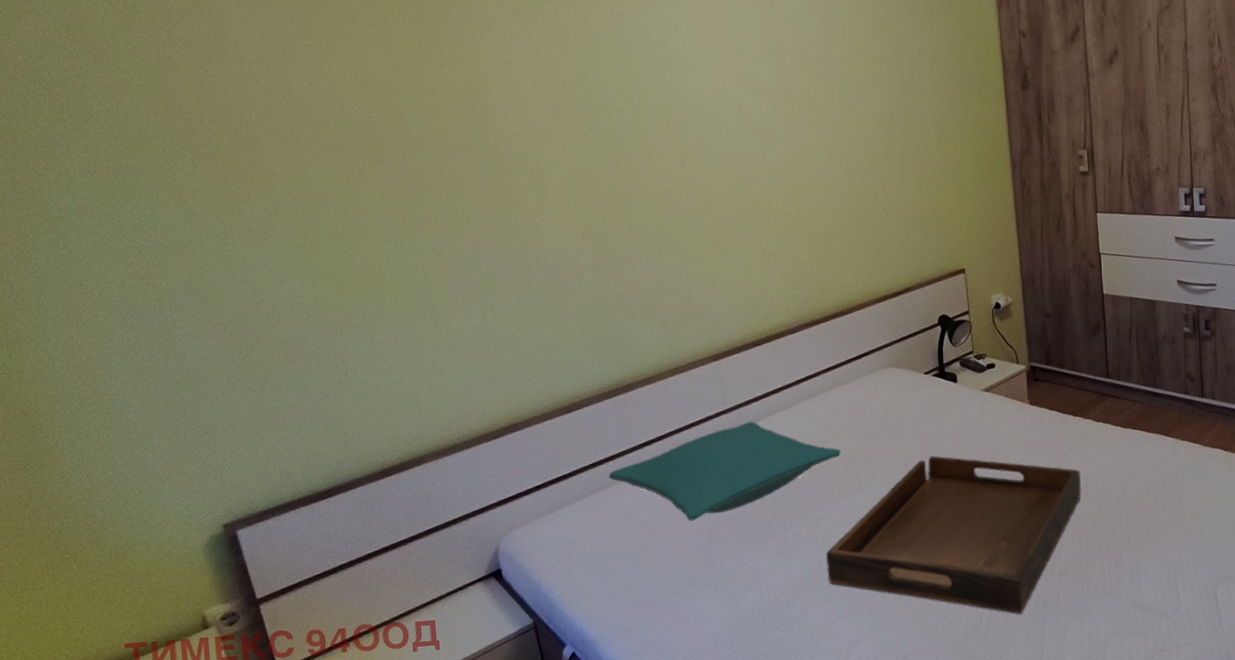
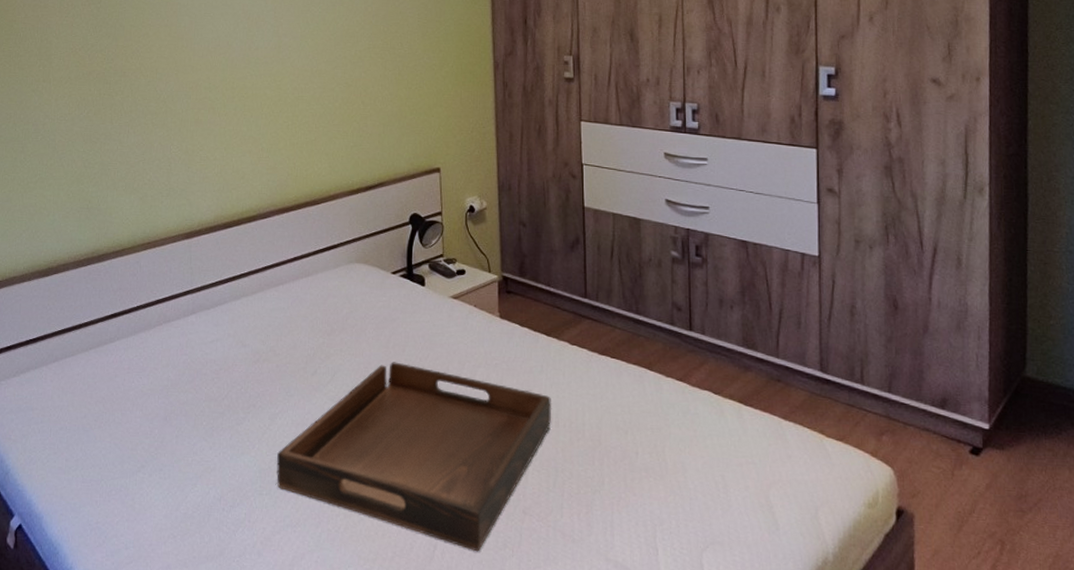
pillow: present [608,421,841,521] -> none [74,304,301,401]

